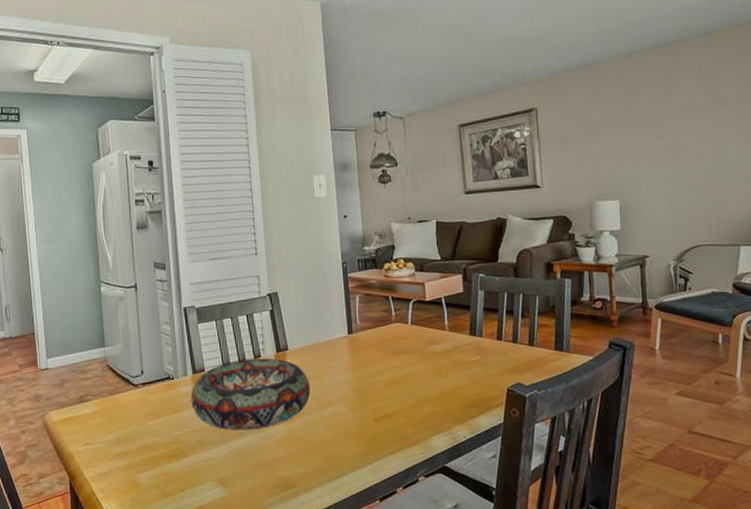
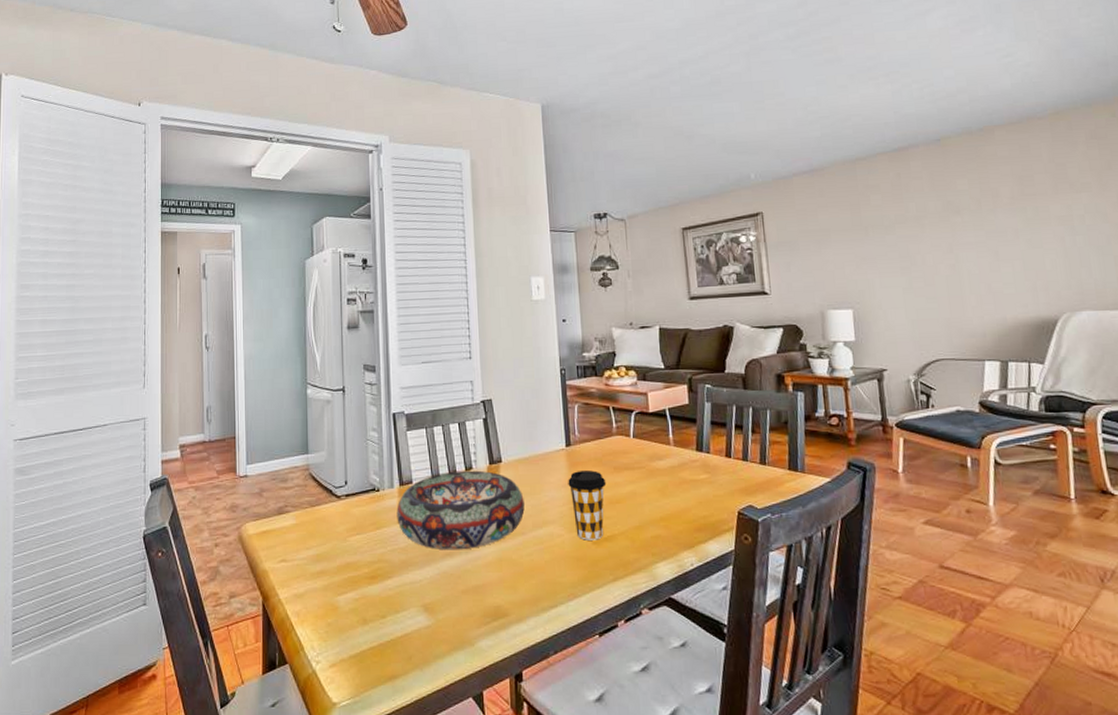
coffee cup: none [350,355,386,418] -> present [568,470,607,540]

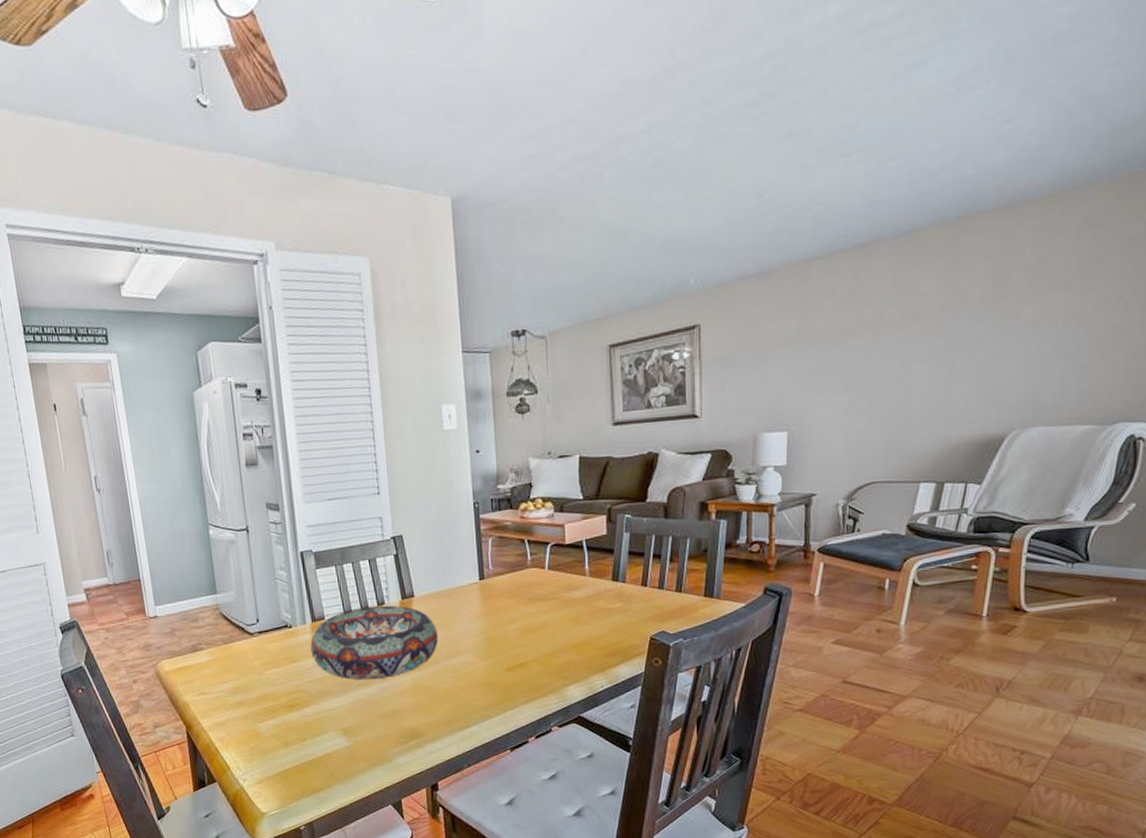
coffee cup: present [568,470,607,540] -> none [481,602,520,668]

